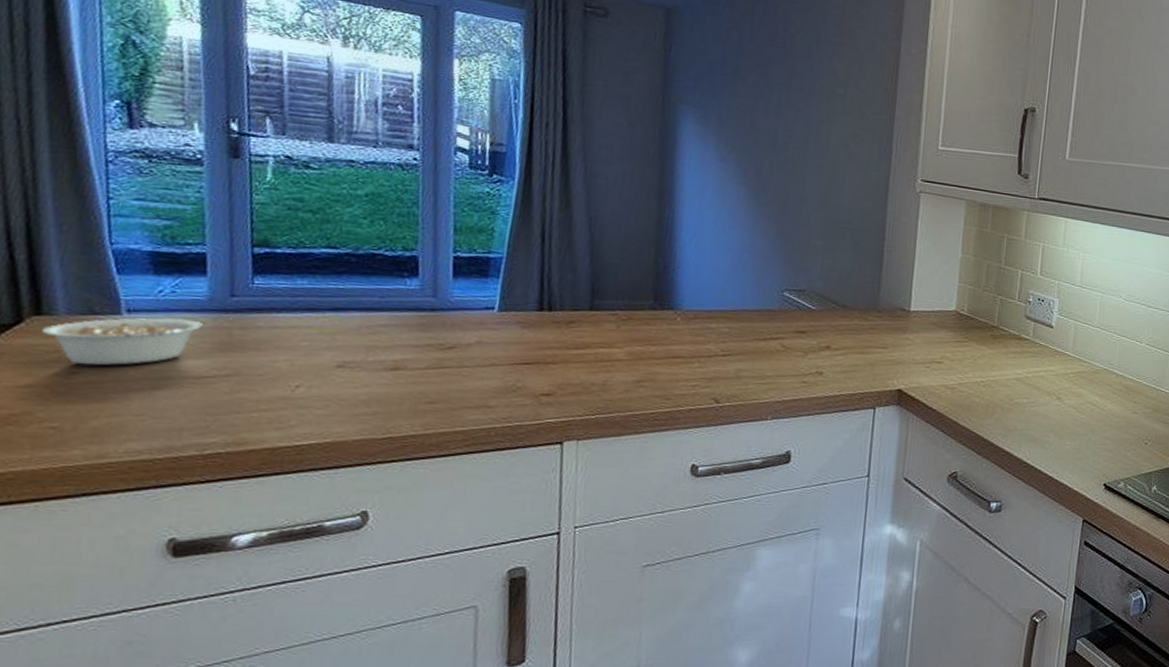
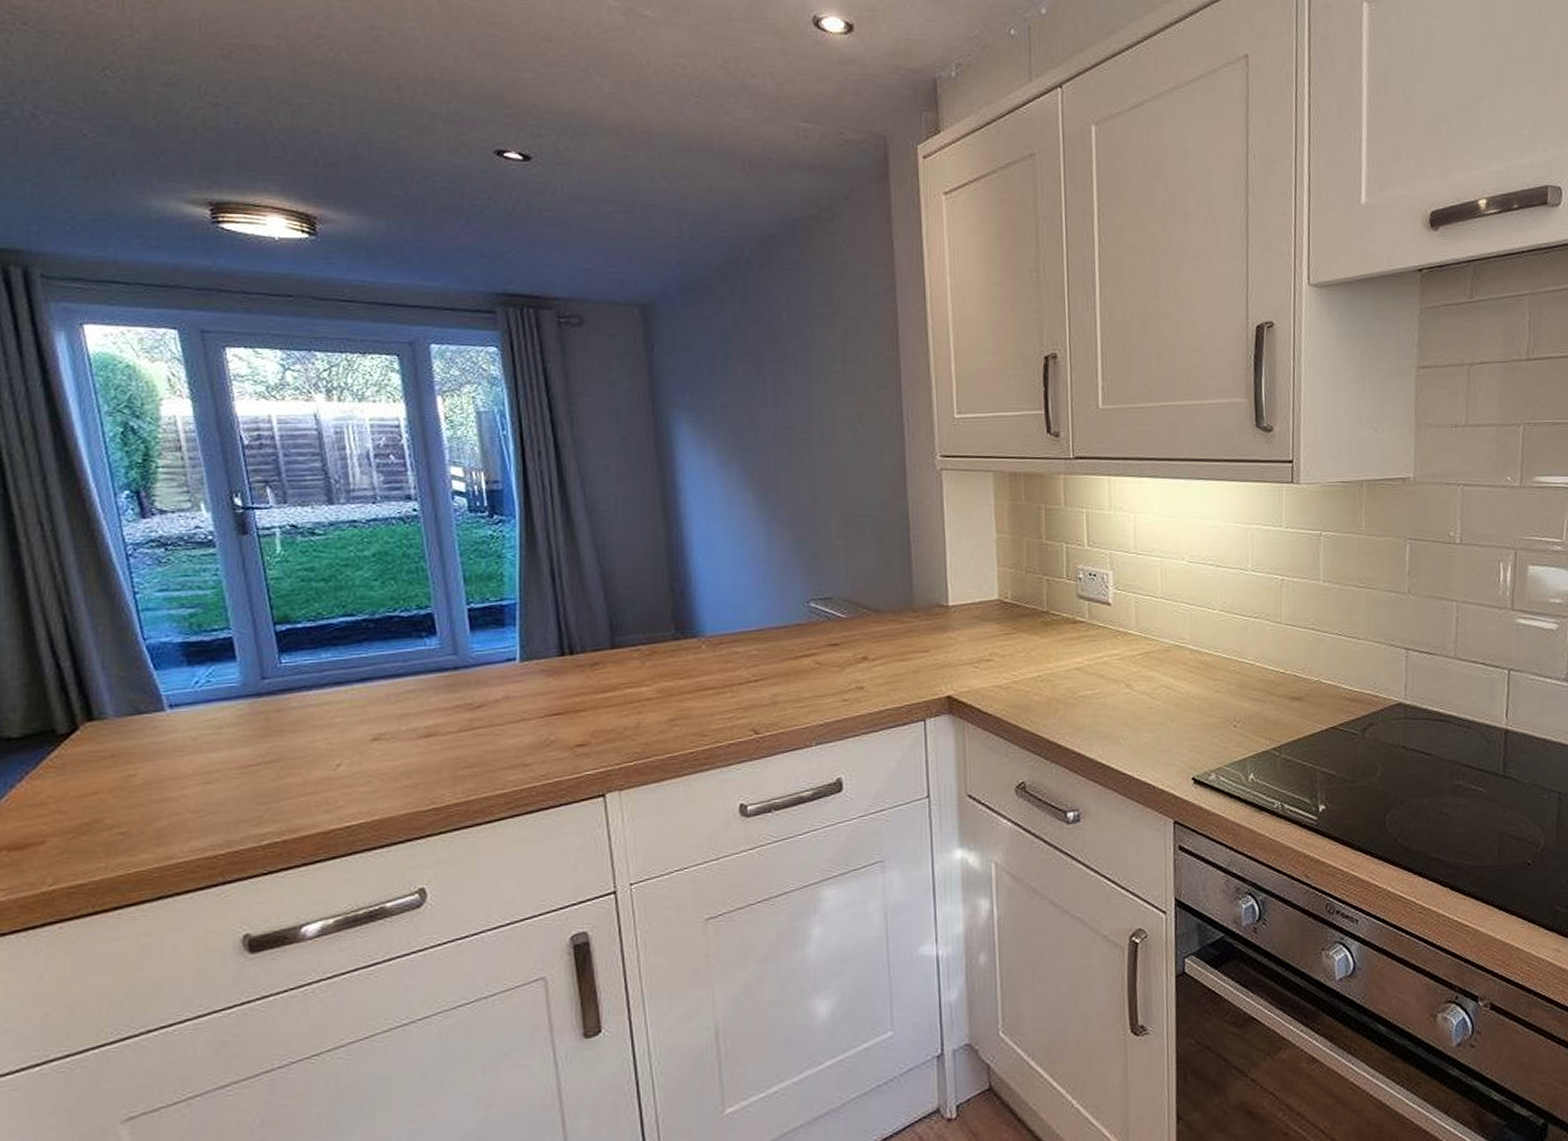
legume: present [42,318,232,366] -> none [96,701,267,767]

